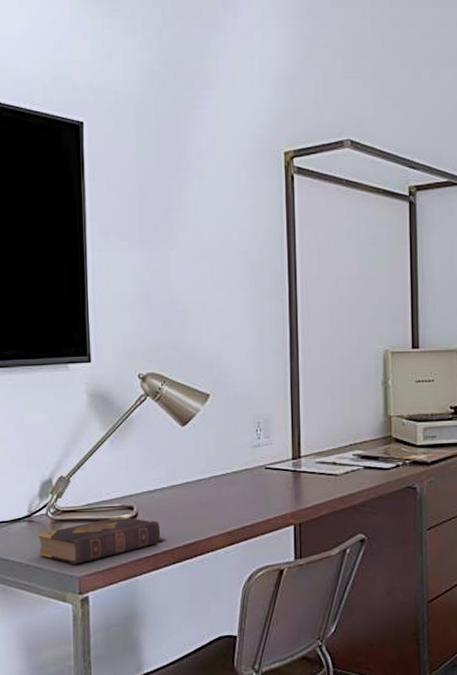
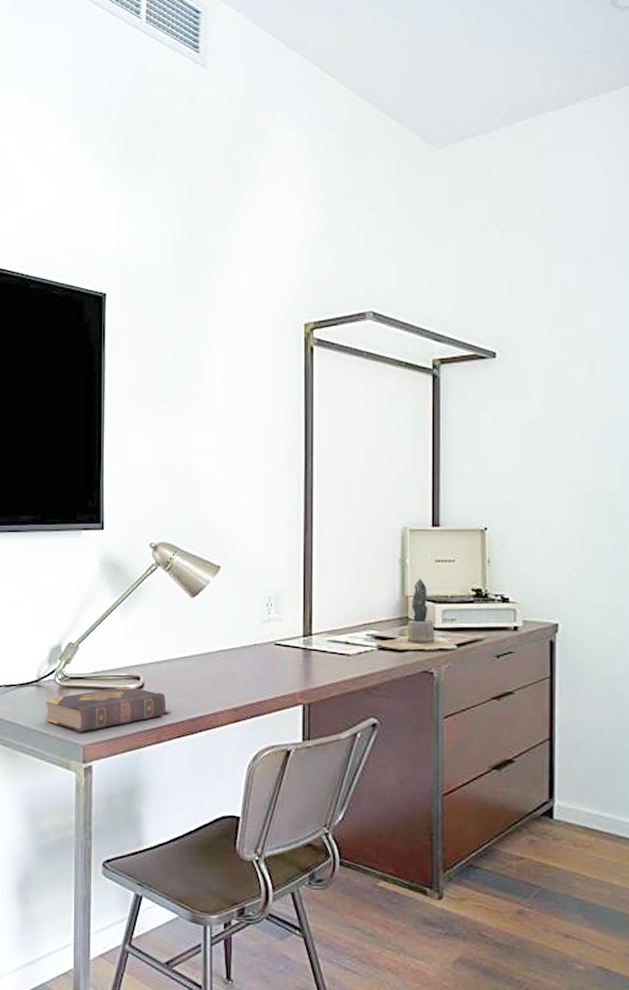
potted cactus: none [362,398,439,467] -> present [376,577,458,650]

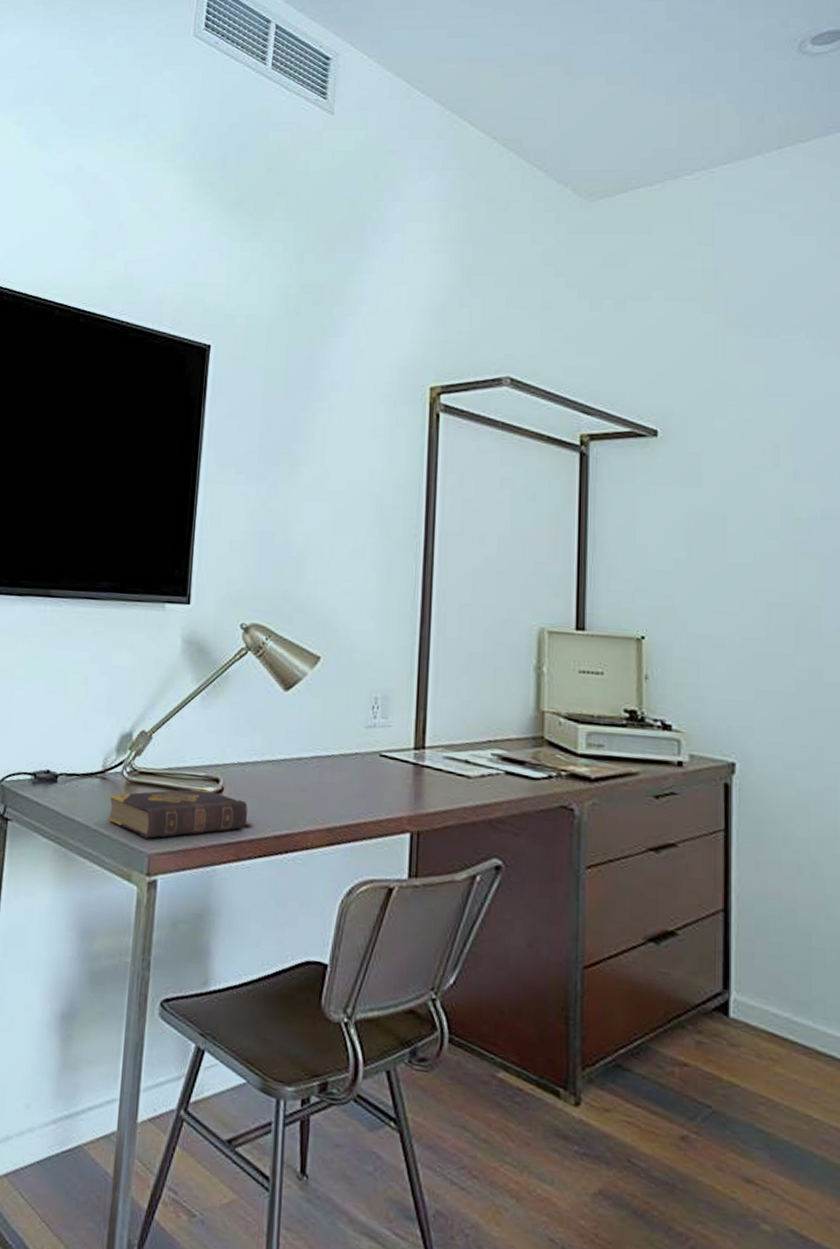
potted cactus: present [376,577,458,650] -> none [503,690,606,782]

